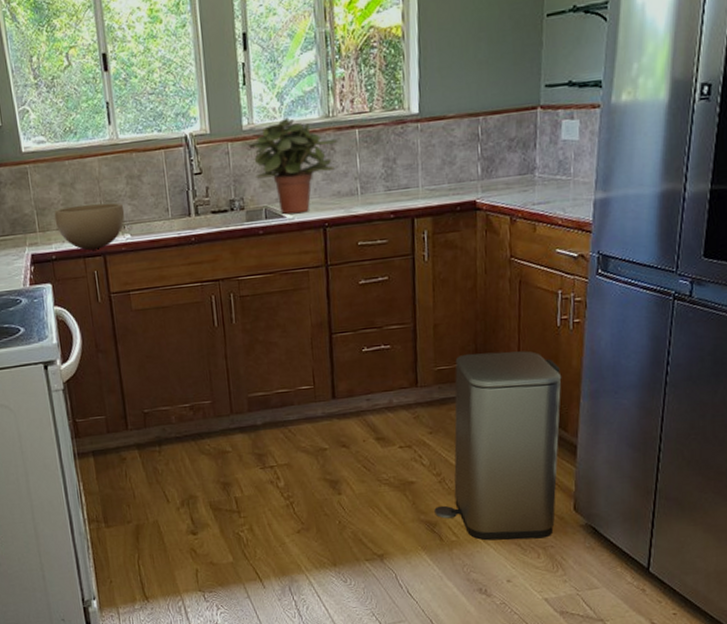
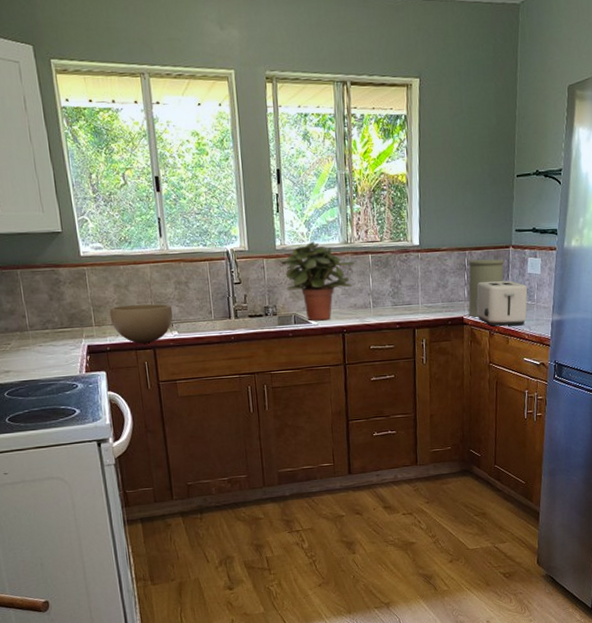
pedal bin: present [434,350,562,541] -> none [430,437,528,589]
canister: none [482,123,531,200] -> present [468,259,505,317]
toaster: none [493,151,562,211] -> present [476,280,528,327]

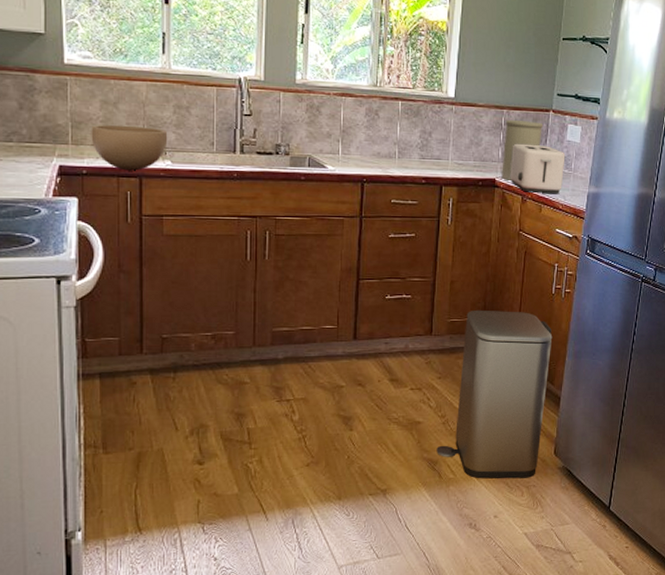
potted plant: present [281,241,355,321] -> none [300,79,383,167]
pedal bin: none [430,437,528,589] -> present [436,309,553,479]

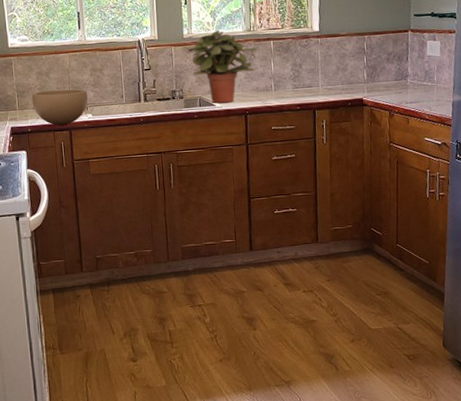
potted plant: none [300,79,383,167] -> present [188,30,257,104]
pedal bin: present [436,309,553,479] -> none [331,216,431,371]
canister: present [501,120,544,180] -> none [367,42,404,99]
toaster: present [510,143,566,194] -> none [376,63,428,107]

